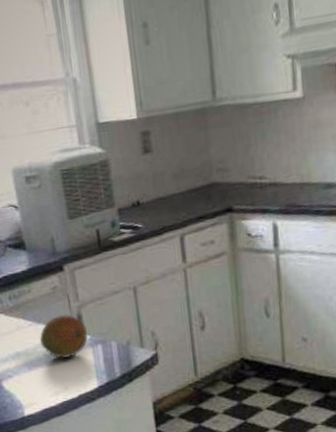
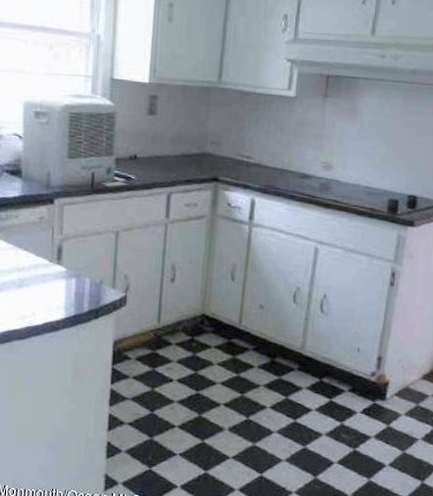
fruit: present [39,314,89,359] -> none [17,244,65,286]

